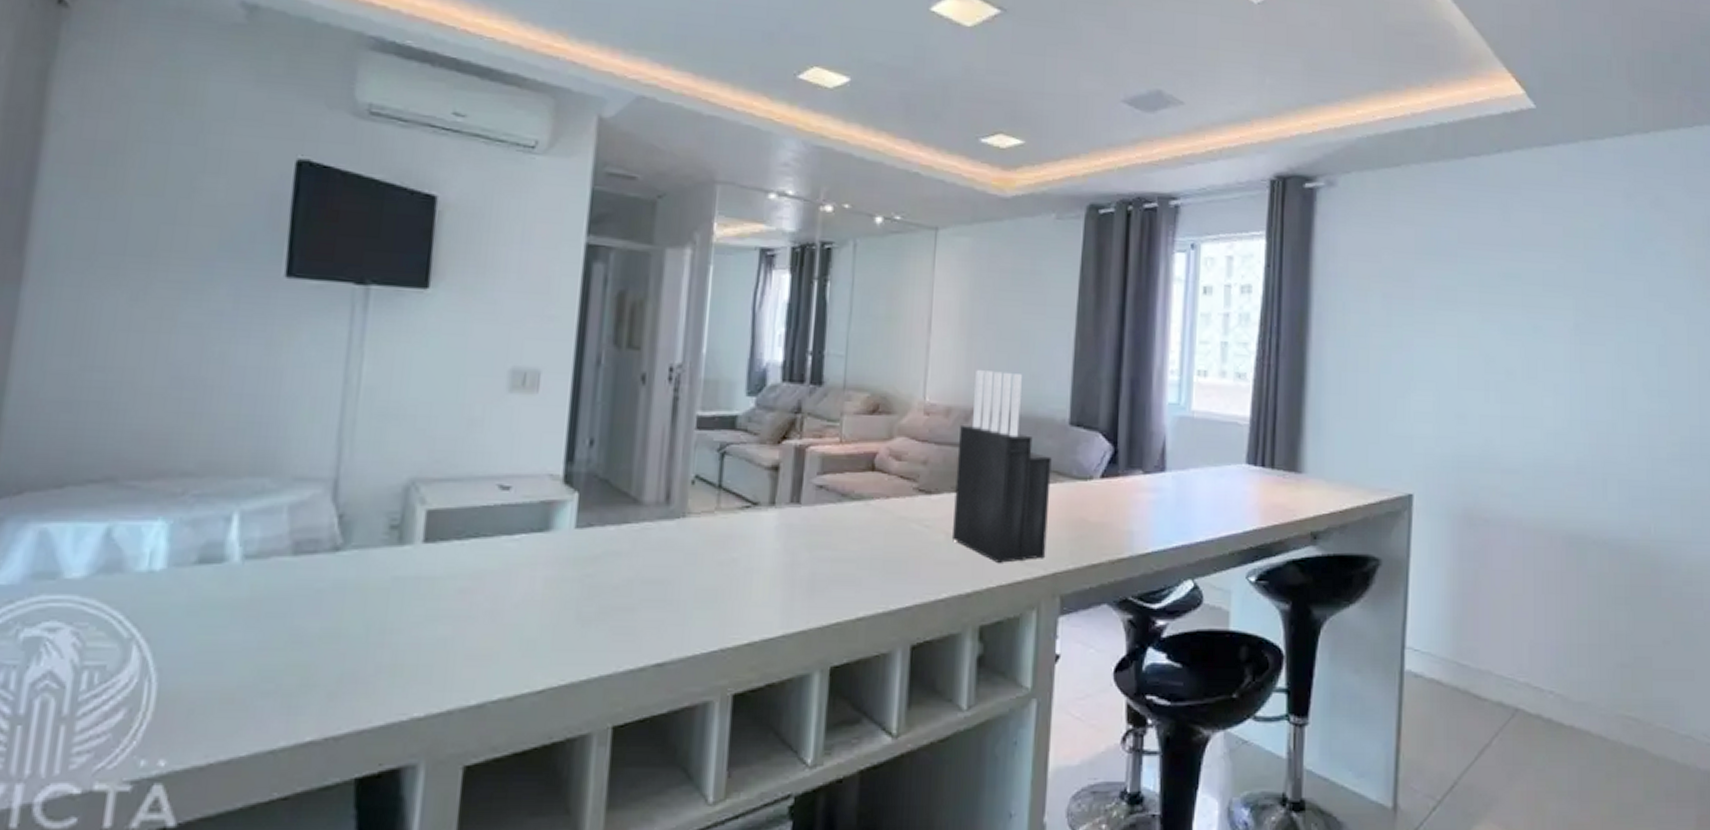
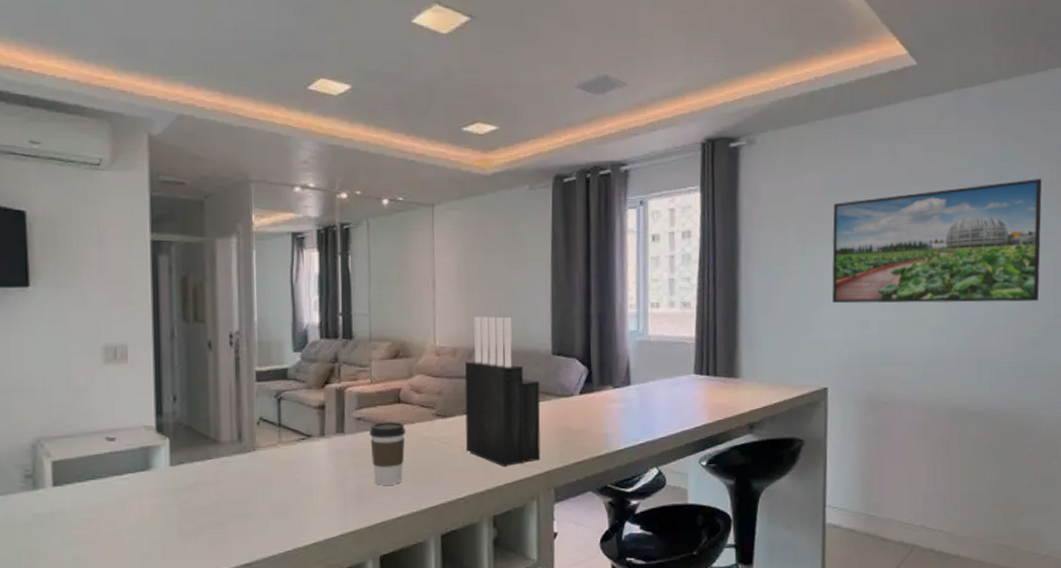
coffee cup: none [831,493,878,575] -> present [370,421,406,485]
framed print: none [1423,255,1686,406] -> present [832,179,1042,304]

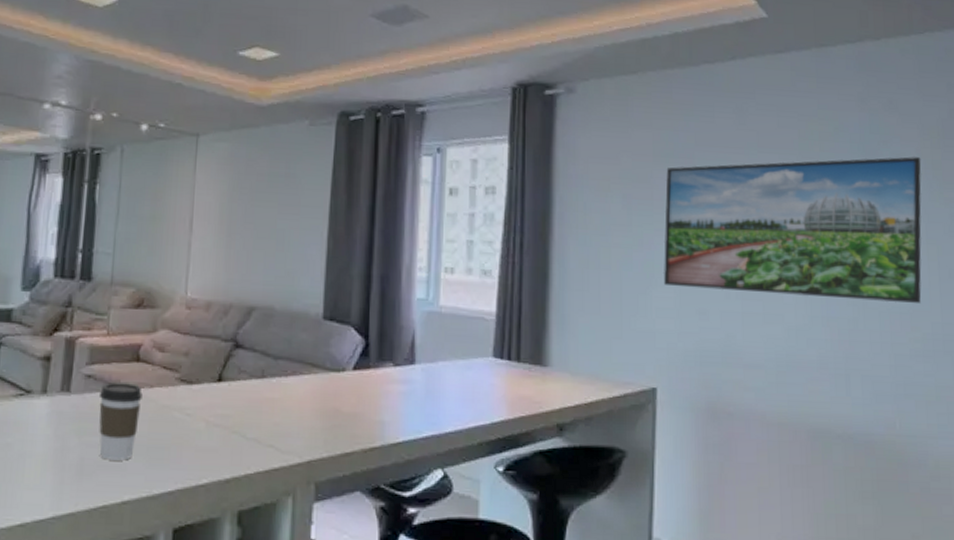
knife block: present [464,316,541,466] -> none [212,267,306,451]

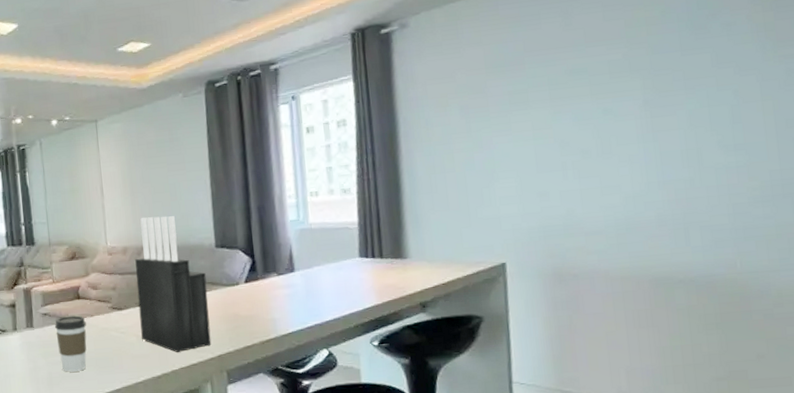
knife block: none [212,267,306,451] -> present [135,216,212,352]
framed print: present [664,157,922,303] -> none [499,23,758,177]

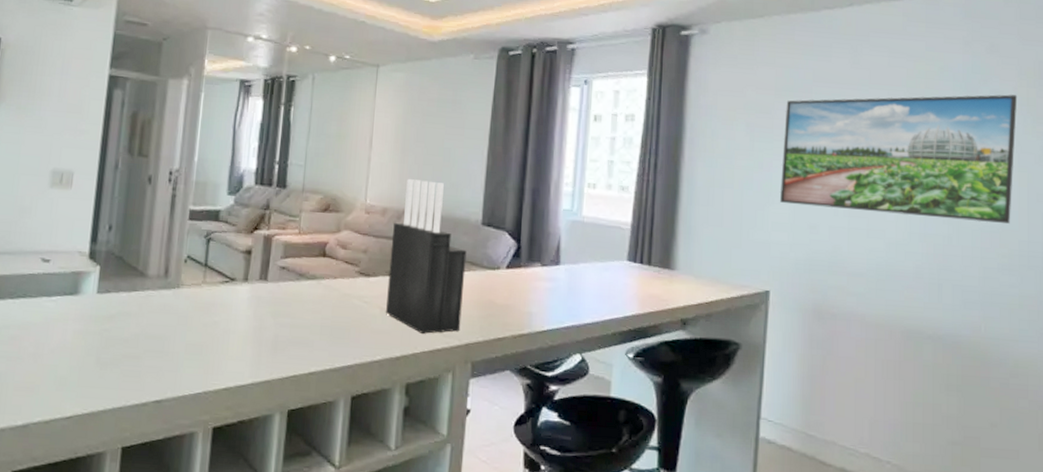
coffee cup: present [55,315,87,372] -> none [291,273,328,339]
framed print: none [499,23,758,177] -> present [780,94,1018,223]

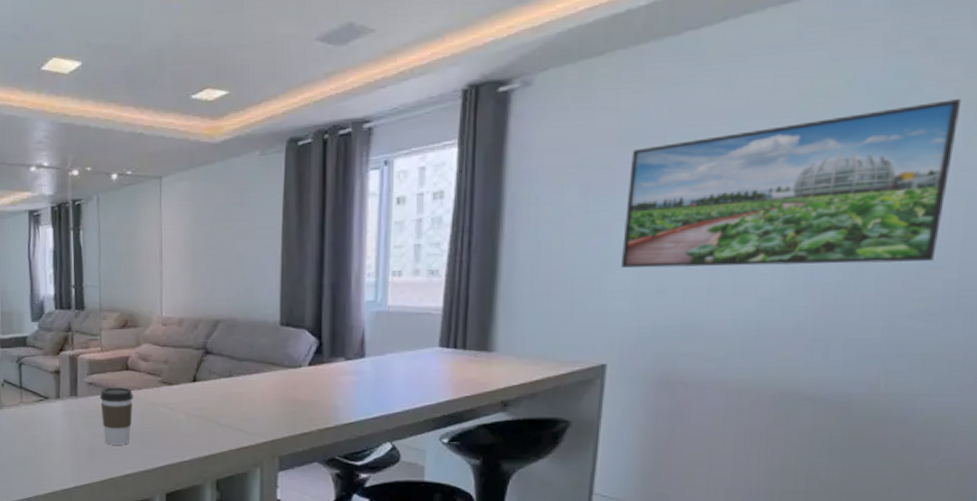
coffee cup: none [291,273,328,339] -> present [100,387,133,445]
knife block: present [386,179,467,334] -> none [190,287,267,433]

